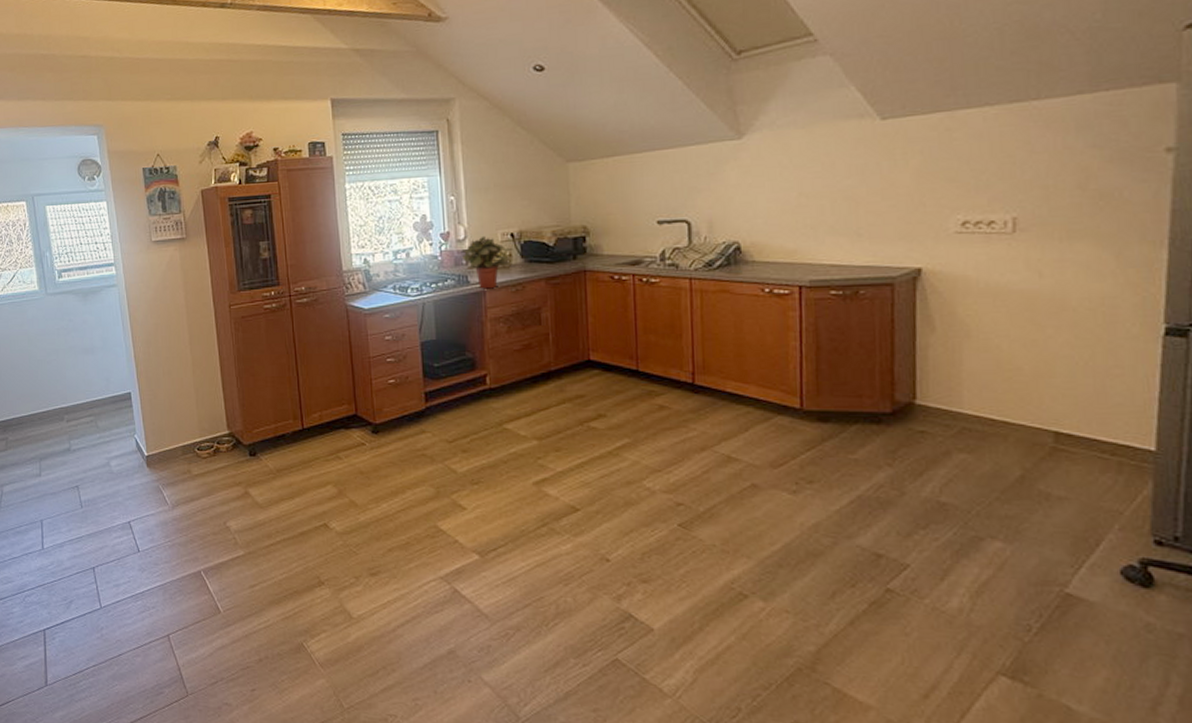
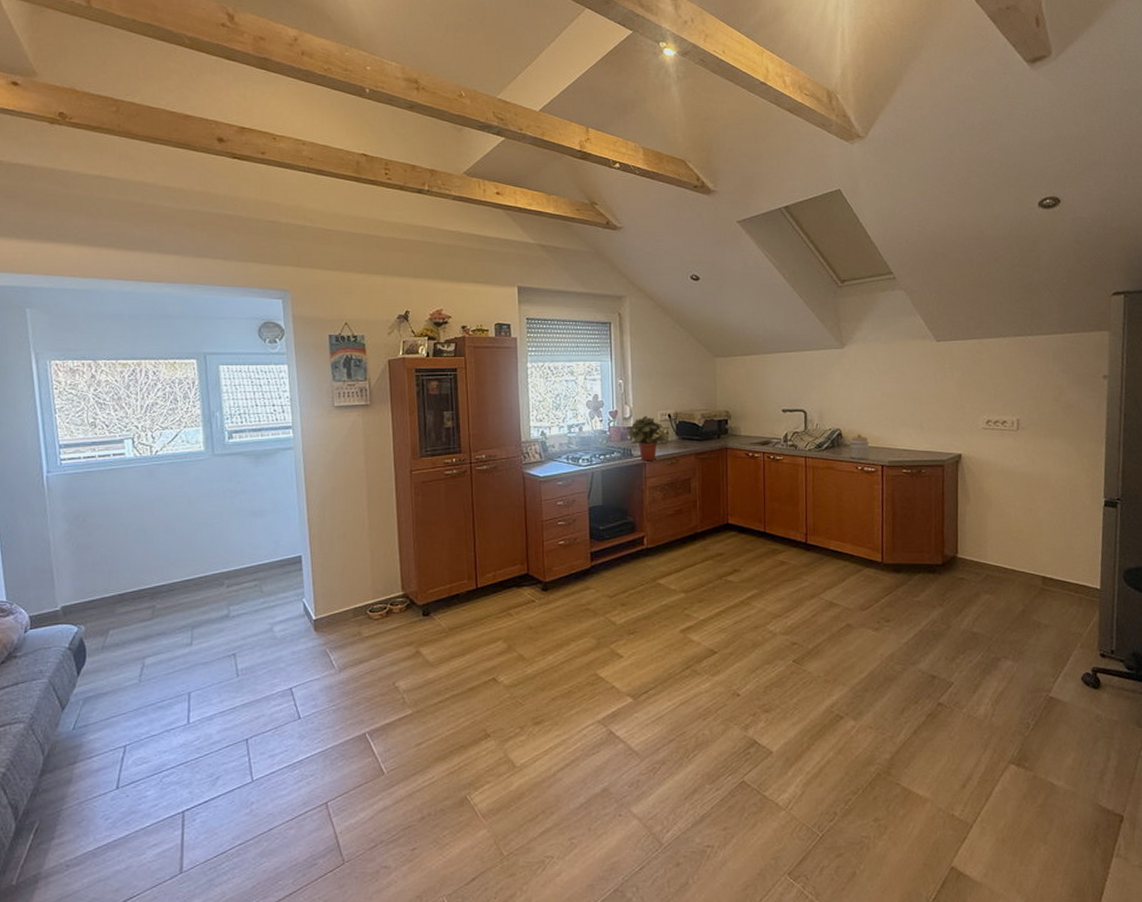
jar: none [751,247,782,279] -> present [849,434,870,459]

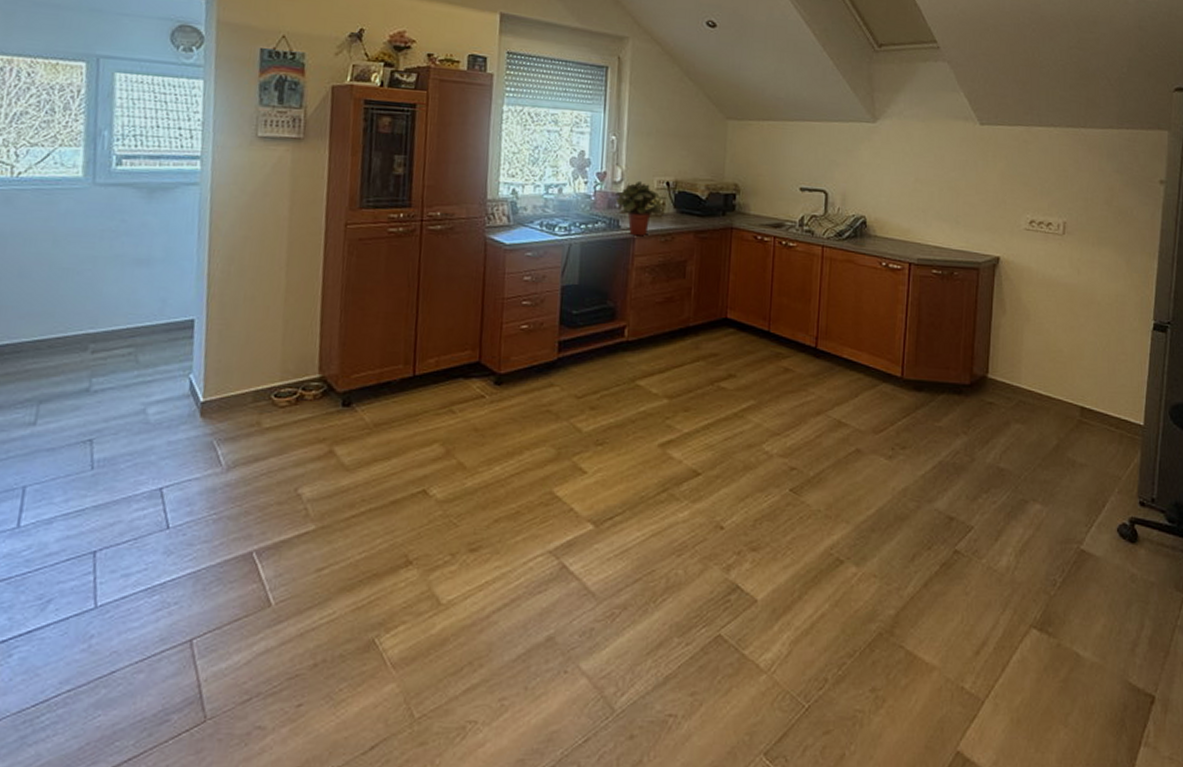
jar: present [849,434,870,459] -> none [873,224,898,254]

